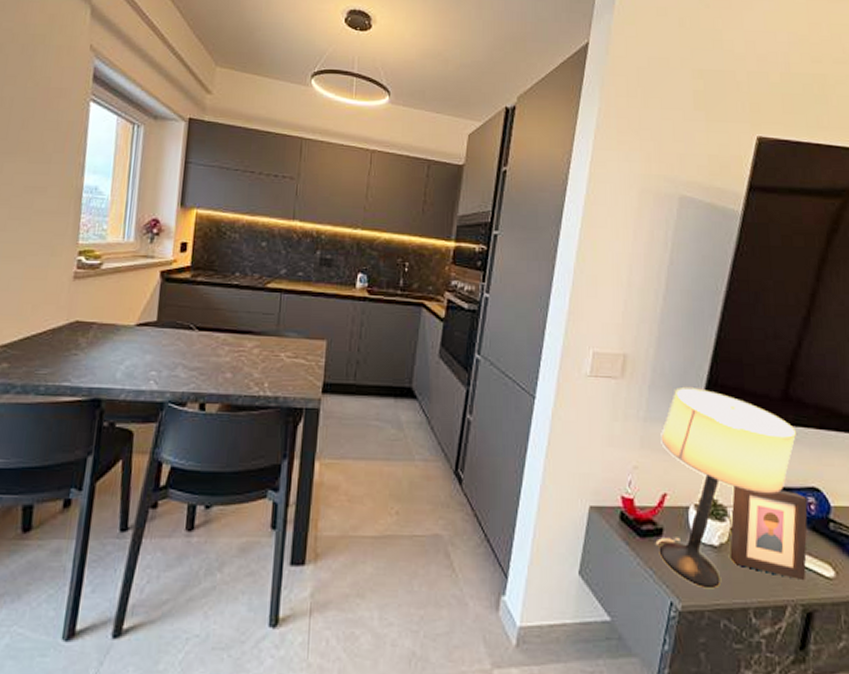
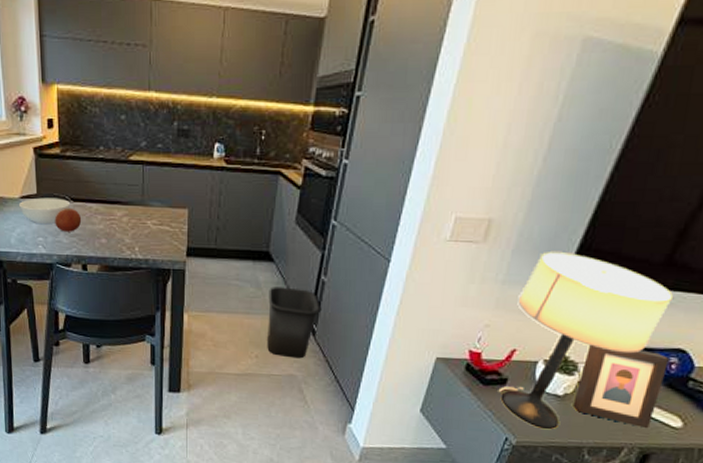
bowl: none [132,325,194,356] -> present [18,197,70,225]
fruit: none [173,337,206,365] -> present [54,207,82,232]
waste bin: none [409,427,467,514] -> present [267,287,320,359]

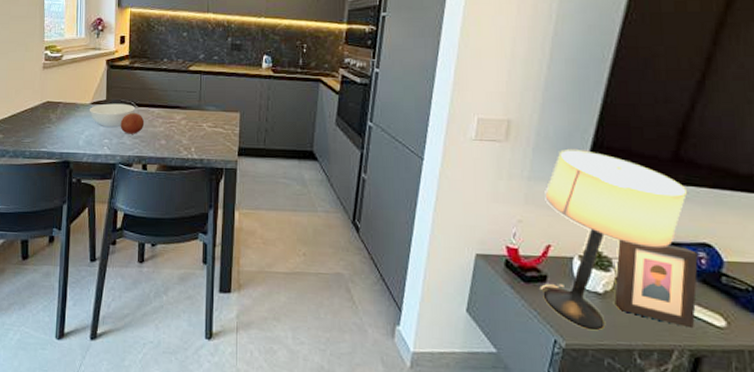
waste bin: present [267,287,320,359] -> none [314,184,362,256]

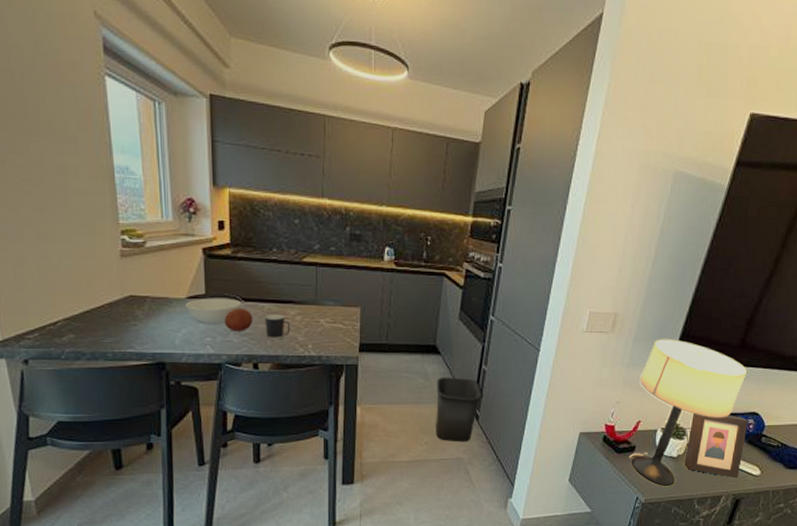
mug: none [154,118,177,142] -> present [264,314,291,340]
waste bin: none [314,184,362,256] -> present [436,377,482,442]

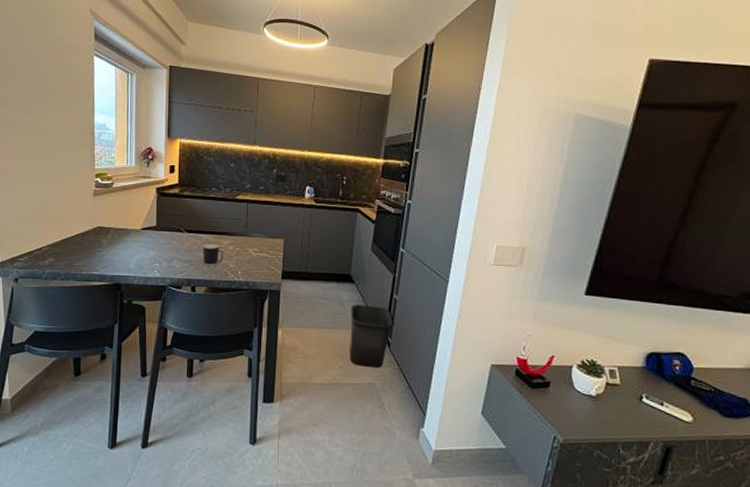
bowl: present [184,298,241,325] -> none [139,229,184,252]
fruit: present [224,307,253,331] -> none [170,238,194,258]
table lamp: present [629,339,748,486] -> none [543,274,668,427]
picture frame: present [684,413,748,479] -> none [605,350,673,424]

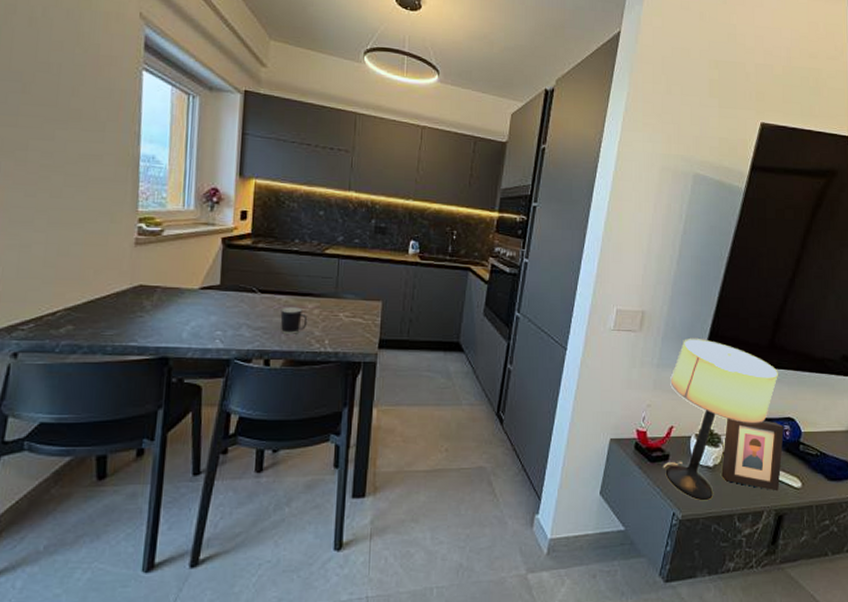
waste bin: present [350,304,394,368] -> none [457,377,507,449]
table lamp: none [543,274,668,427] -> present [663,339,779,500]
picture frame: none [605,350,673,424] -> present [721,418,784,491]

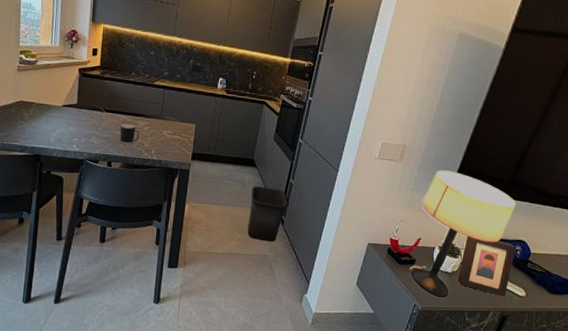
waste bin: none [457,377,507,449] -> present [247,186,288,242]

